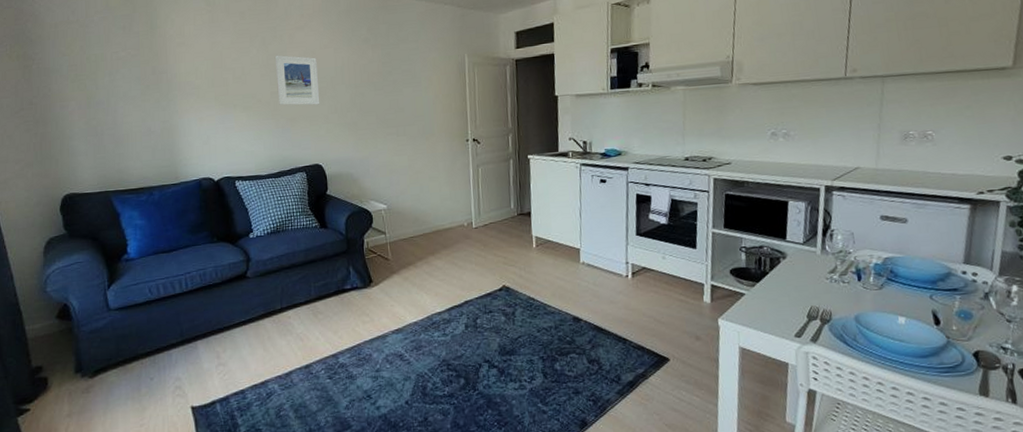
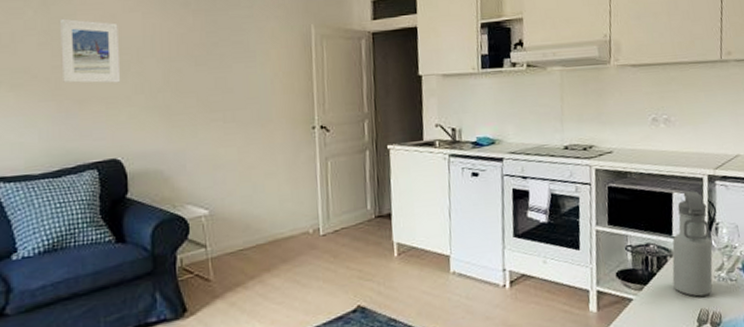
water bottle: none [784,199,827,295] -> present [672,190,713,297]

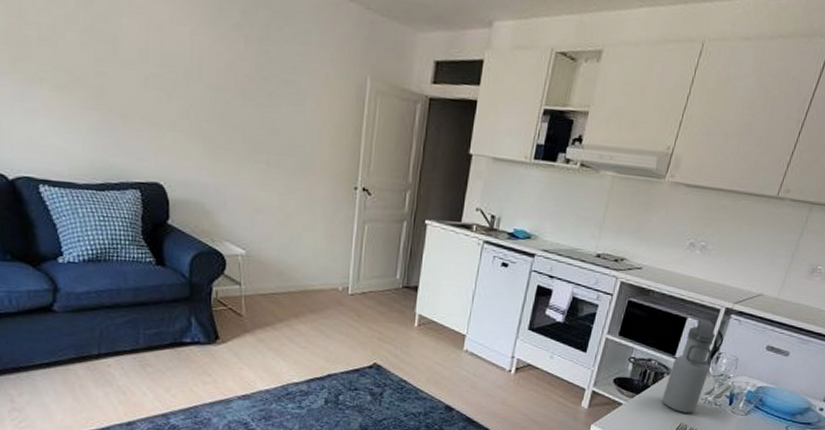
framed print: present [59,18,121,84] -> none [102,17,166,103]

